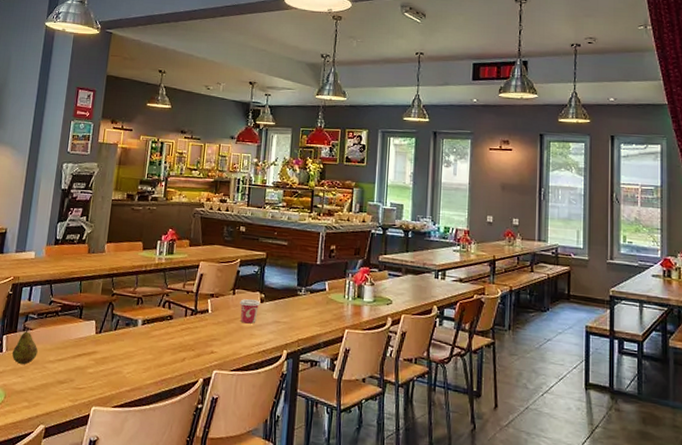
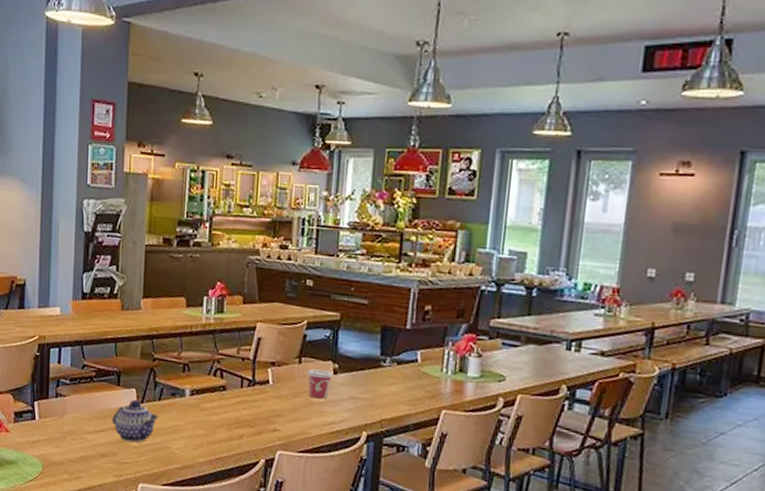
fruit: present [11,327,38,365] -> none [45,394,74,435]
teapot: none [72,330,114,369] -> present [112,399,159,443]

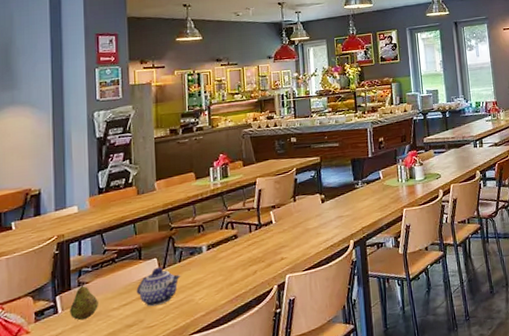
fruit: none [45,394,74,435] -> present [69,282,98,321]
cup: present [307,369,333,399] -> none [302,201,322,225]

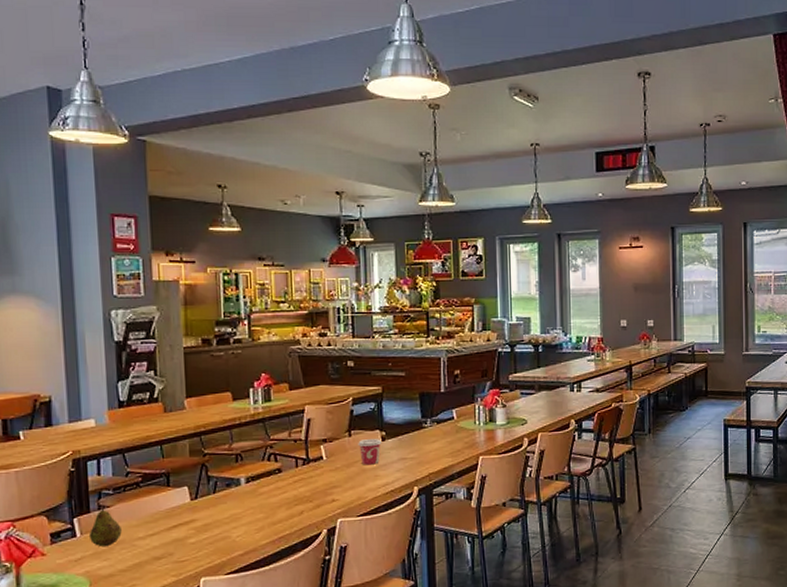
teapot: present [136,267,181,307] -> none [164,496,216,540]
cup: none [302,201,322,225] -> present [358,439,382,465]

